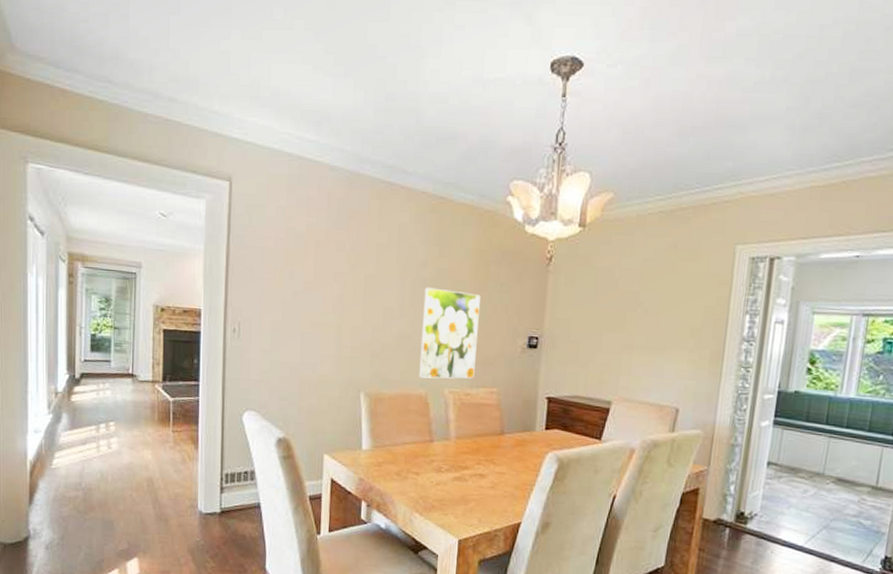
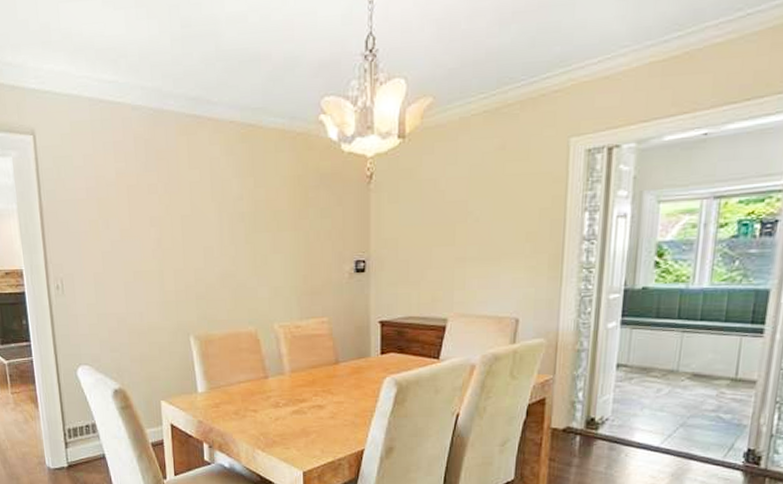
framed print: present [419,287,480,379] -> none [243,221,303,315]

